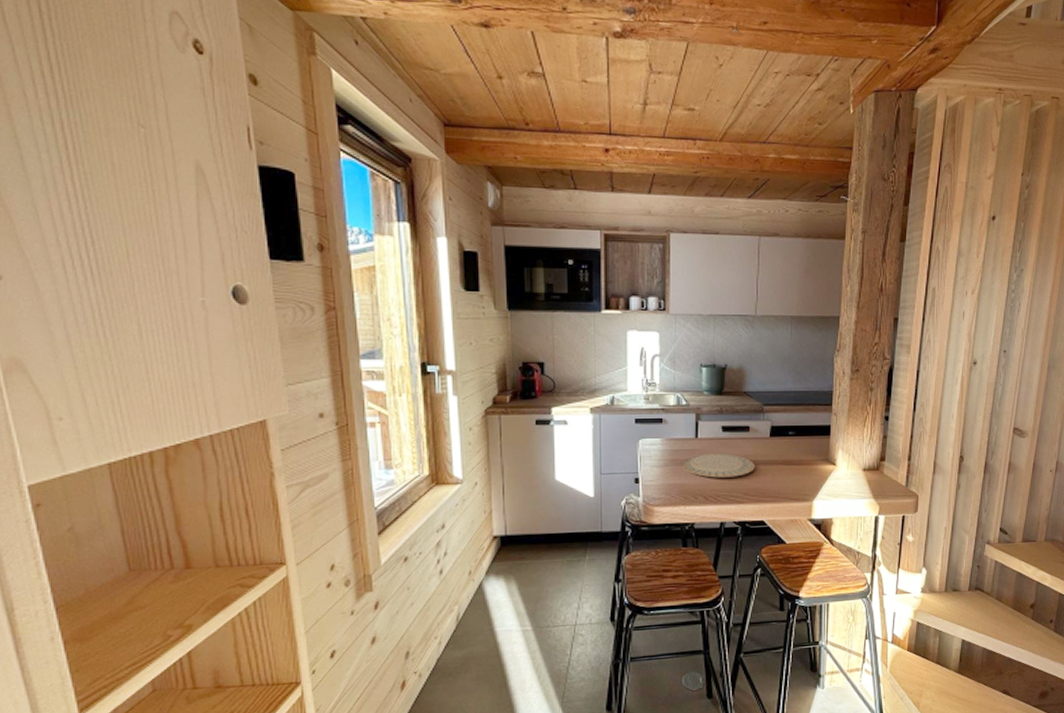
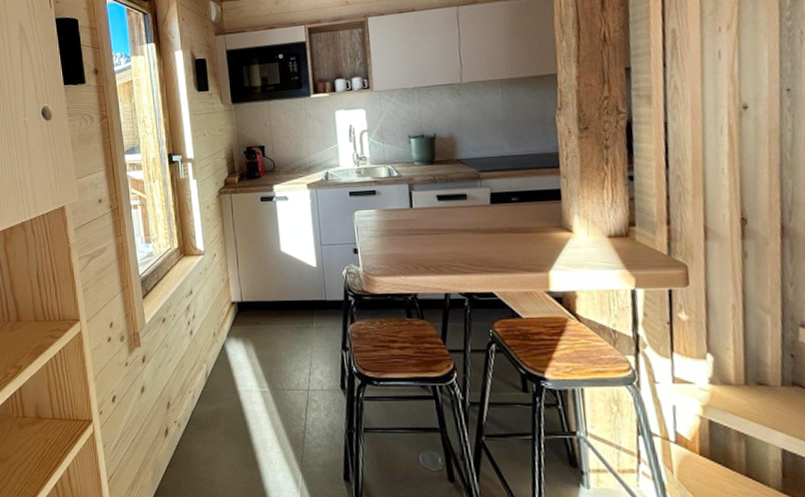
plate: present [683,452,755,478] -> none [400,221,477,248]

